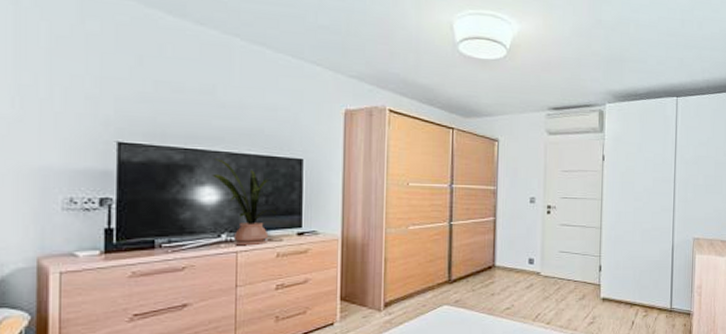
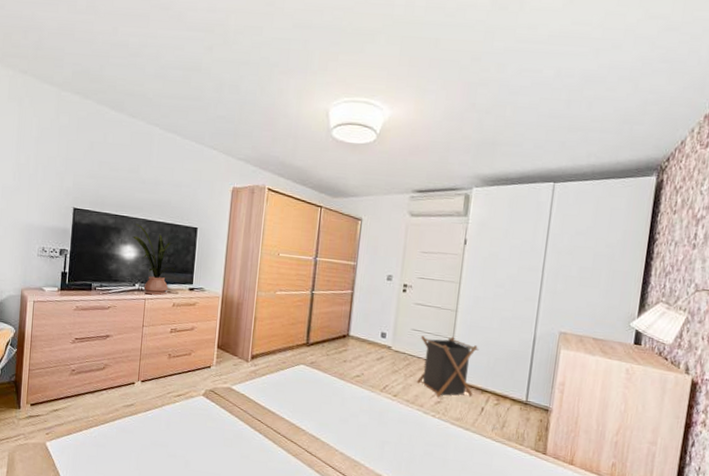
laundry basket: none [568,254,625,318] -> present [416,335,479,397]

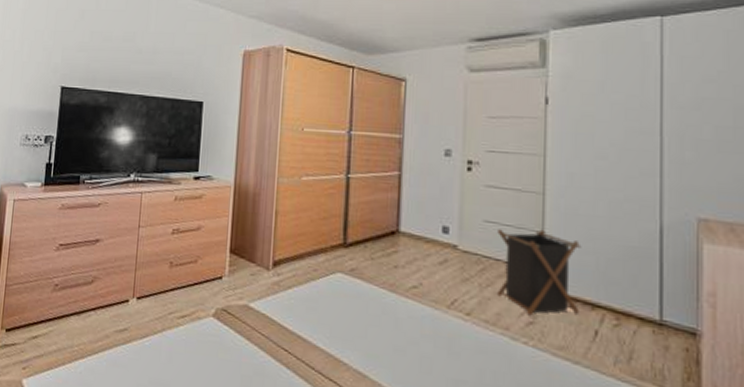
house plant: present [133,224,176,296] -> none [128,101,178,188]

